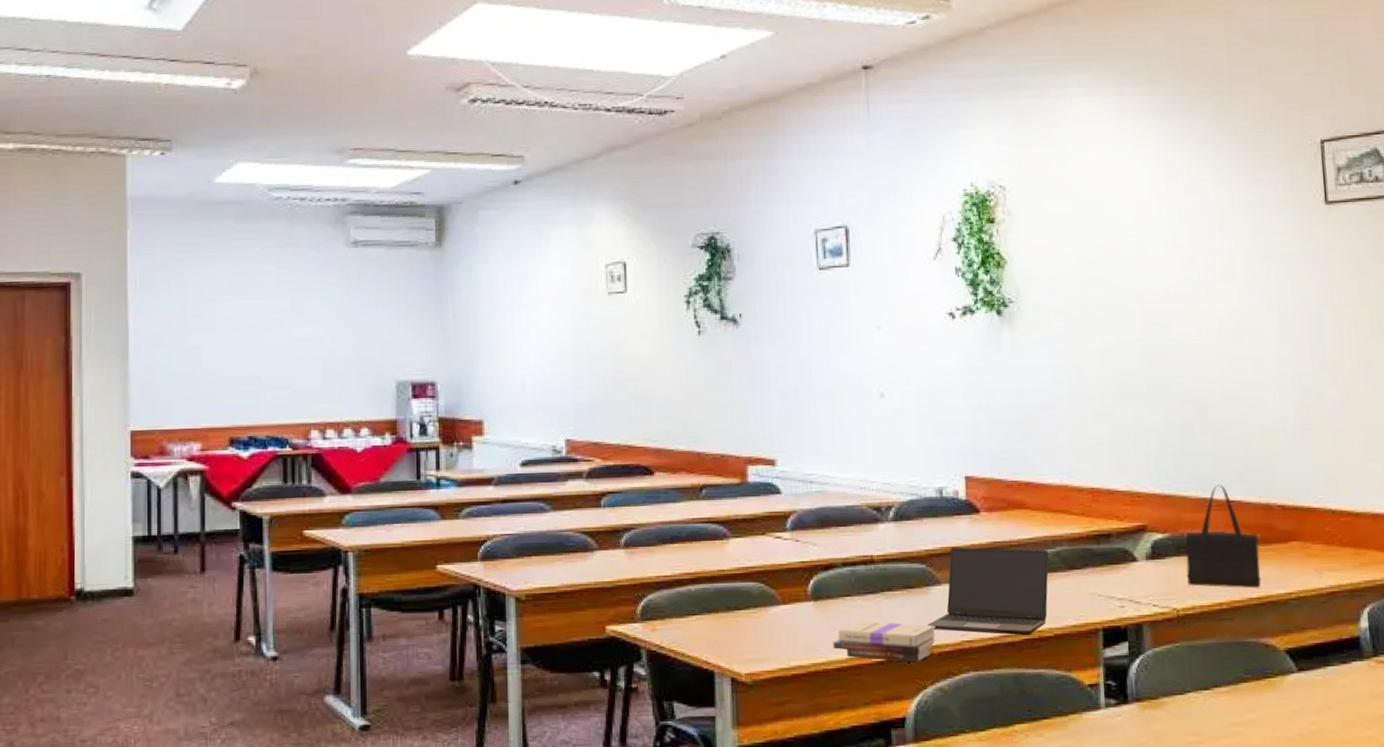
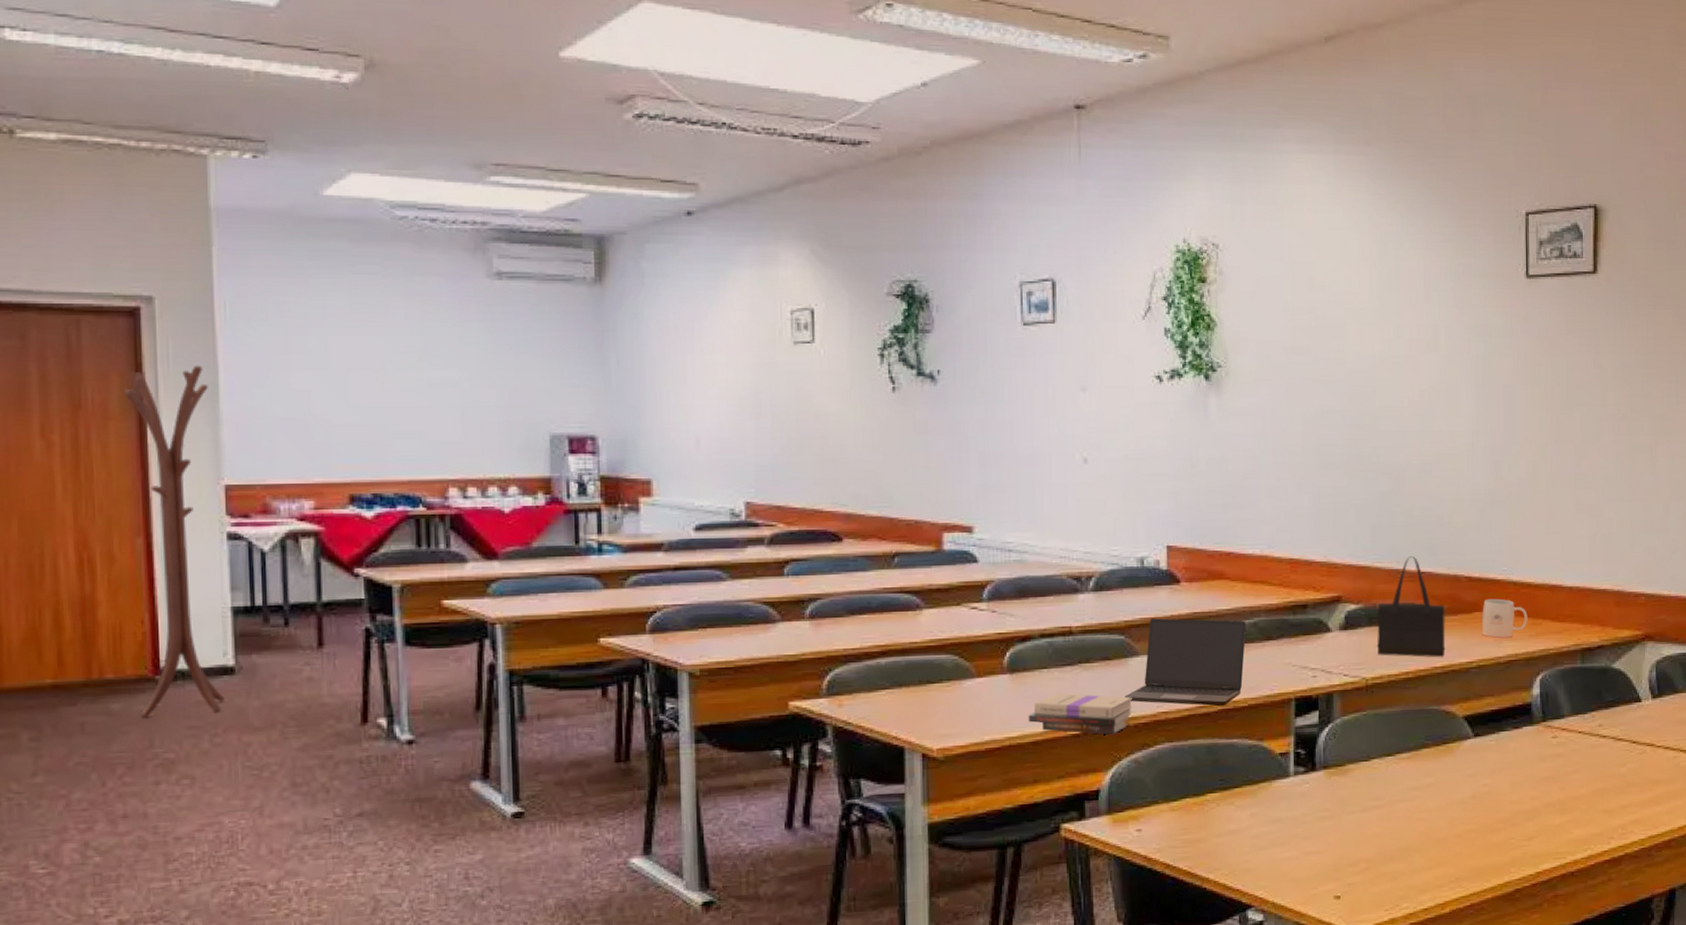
coatrack: none [56,329,125,633] -> present [124,365,226,718]
mug: none [1299,527,1350,569] -> present [1482,598,1528,639]

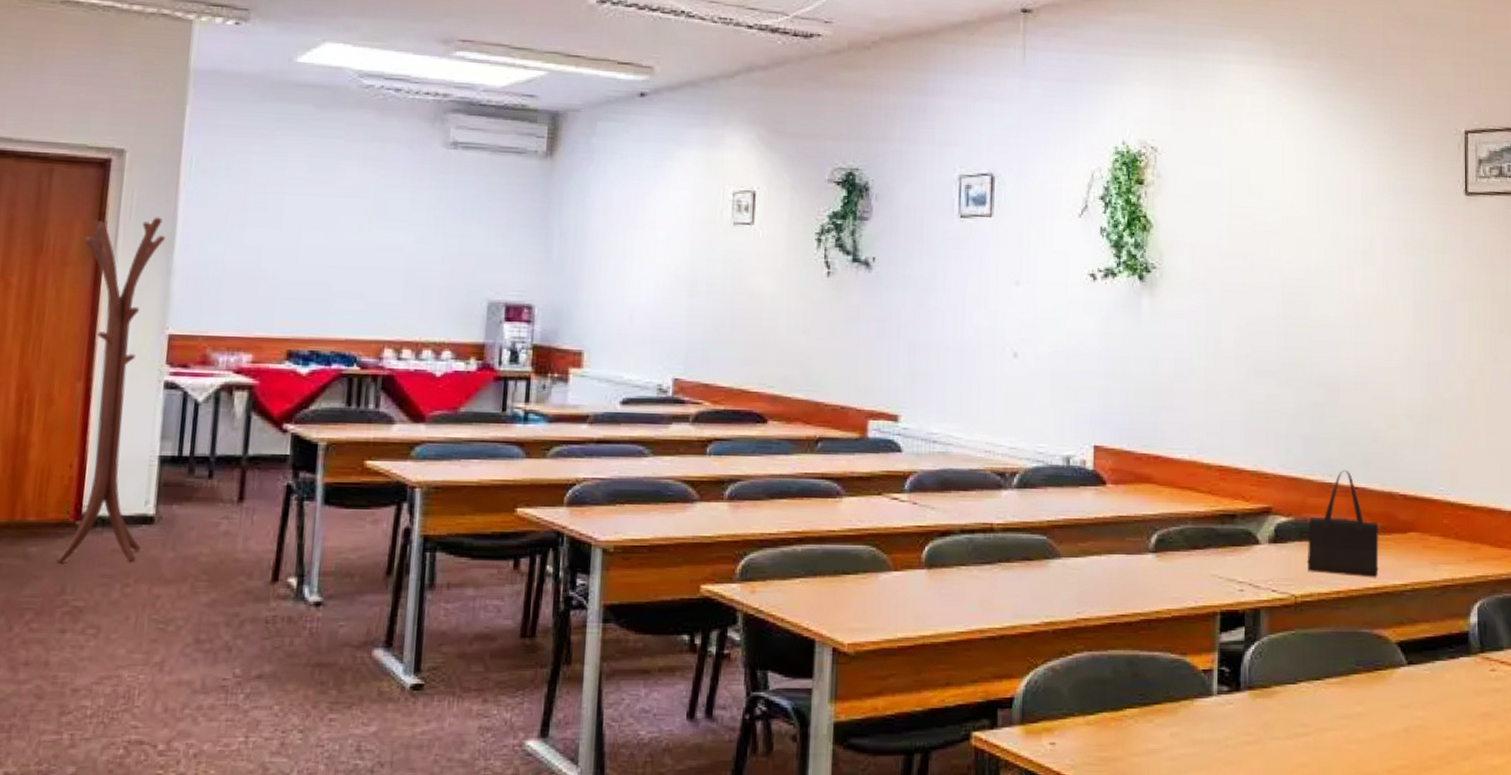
books: present [1028,693,1132,736] -> none [944,593,1052,640]
laptop: present [1125,618,1246,707] -> none [1044,520,1172,616]
mug: present [1482,598,1528,639] -> none [1417,519,1465,562]

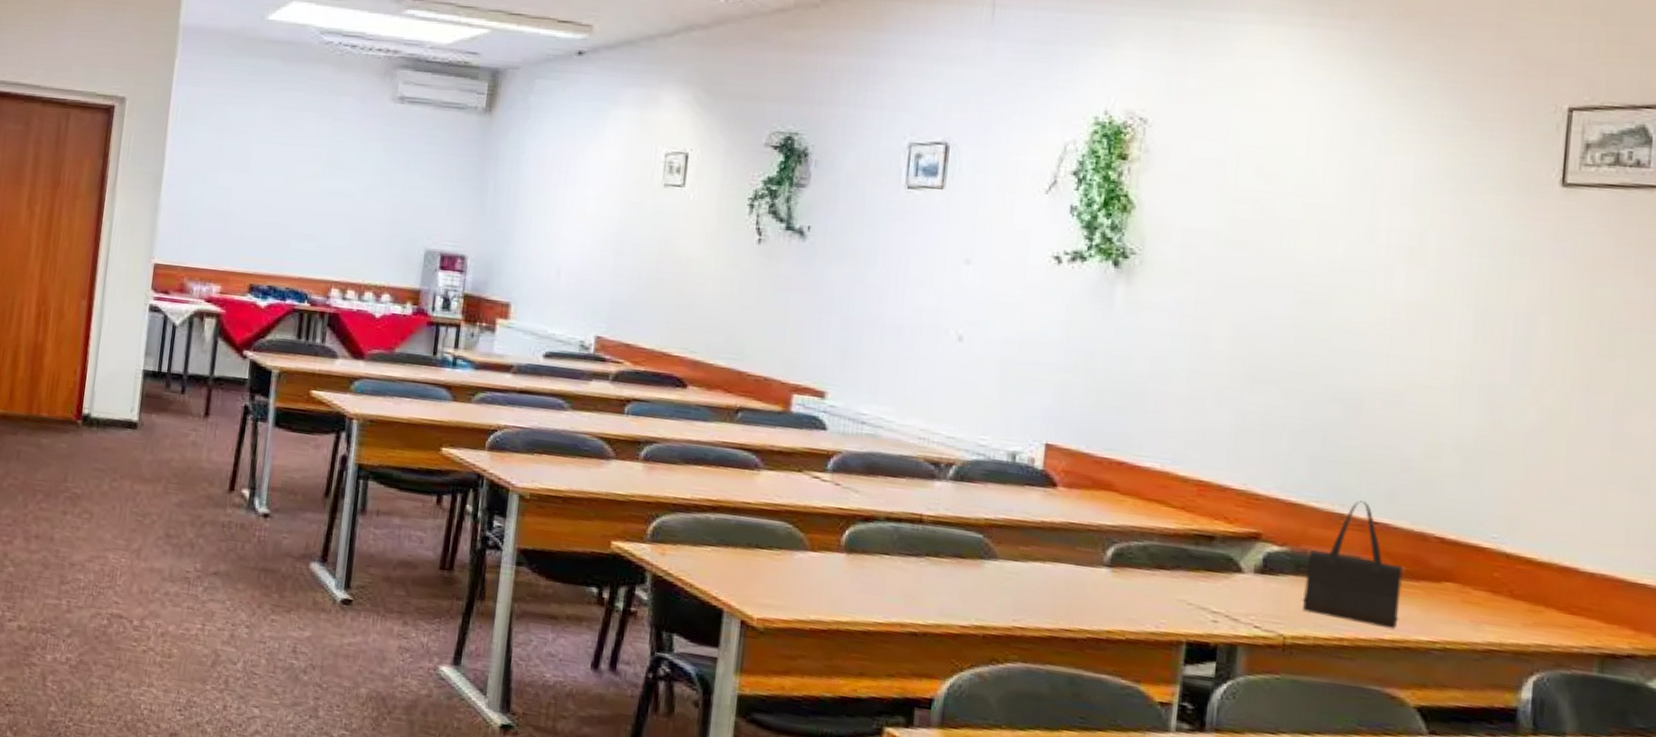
coatrack: present [55,217,165,563] -> none [61,158,155,460]

